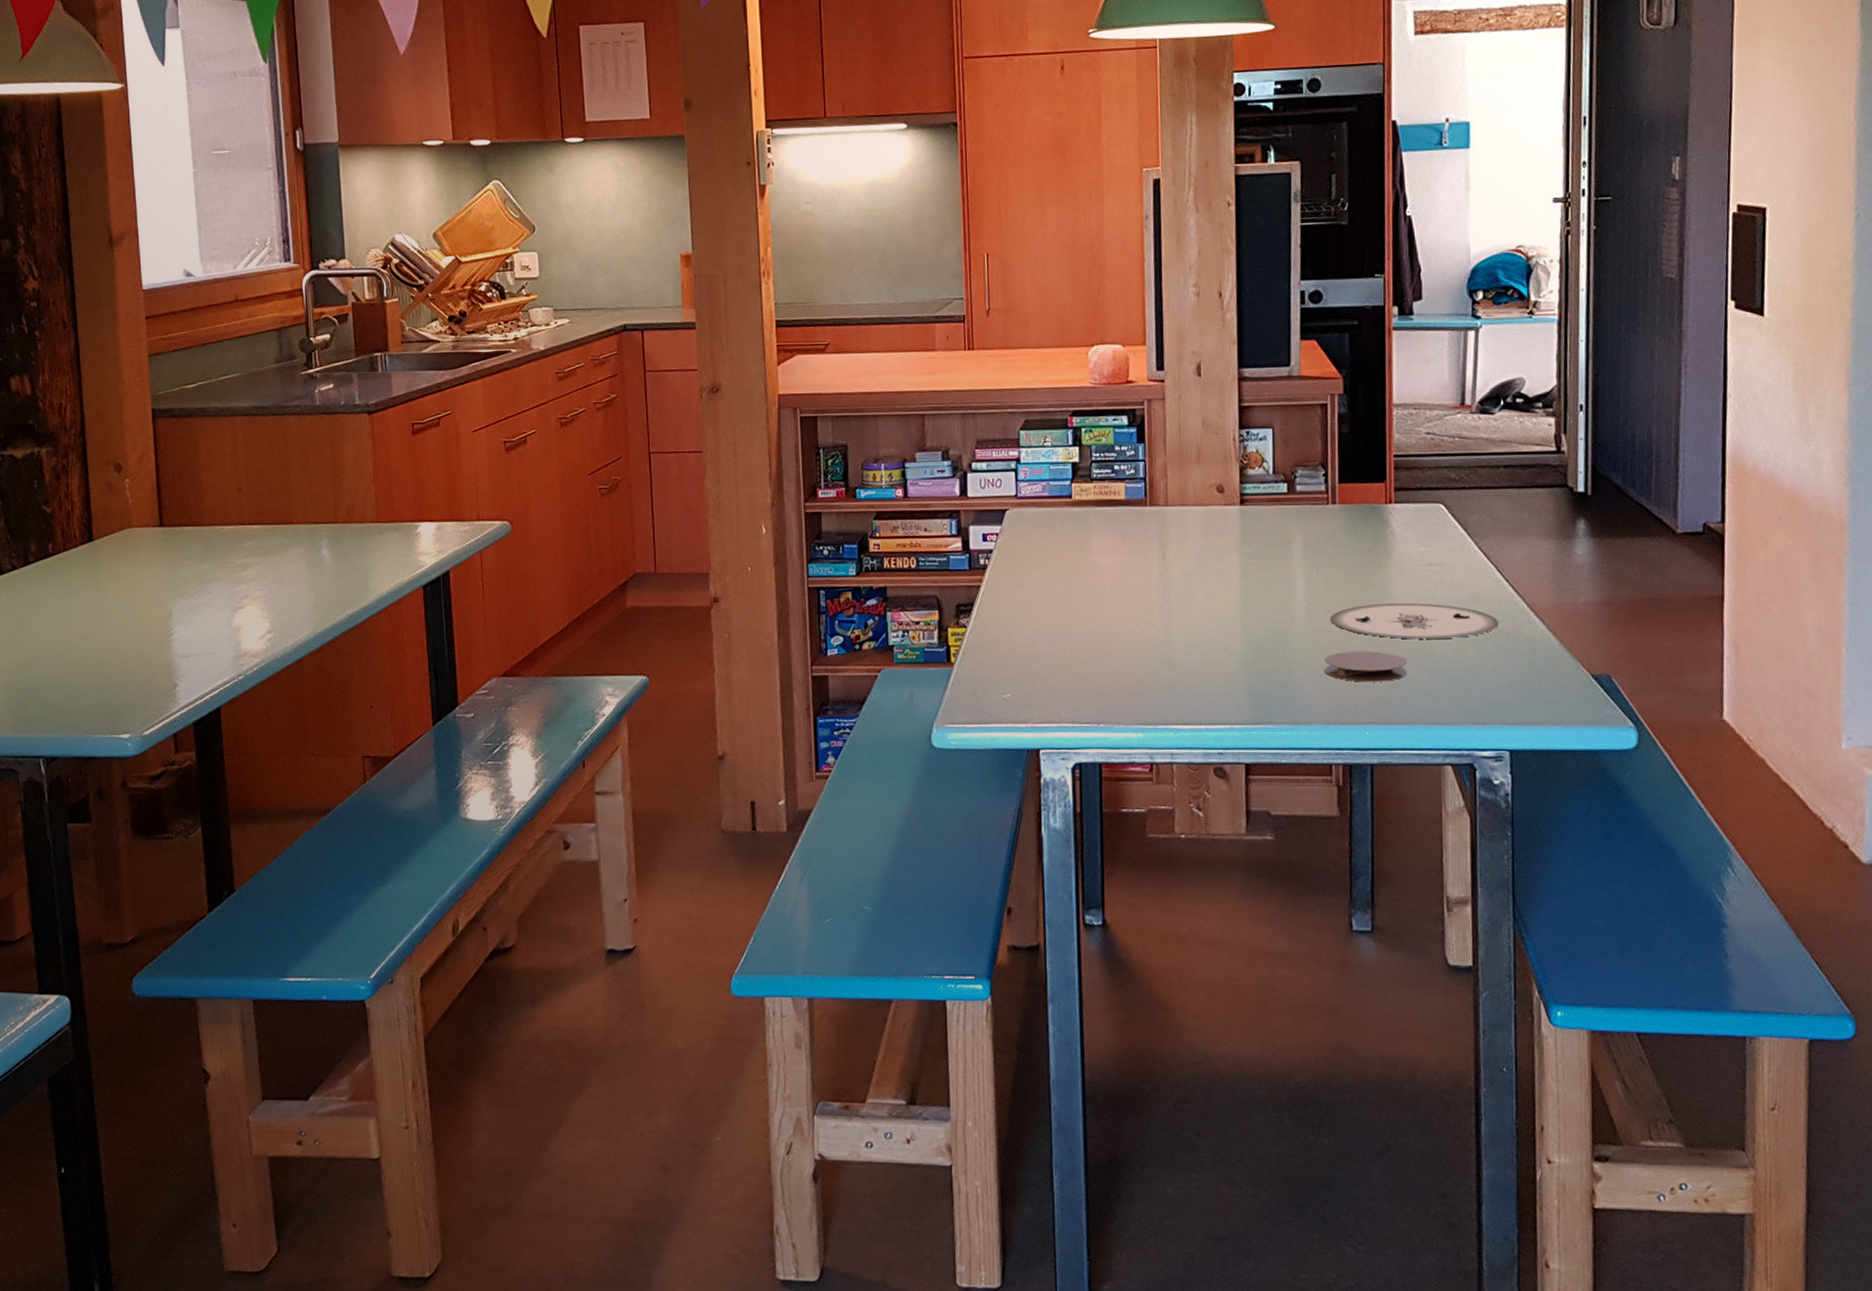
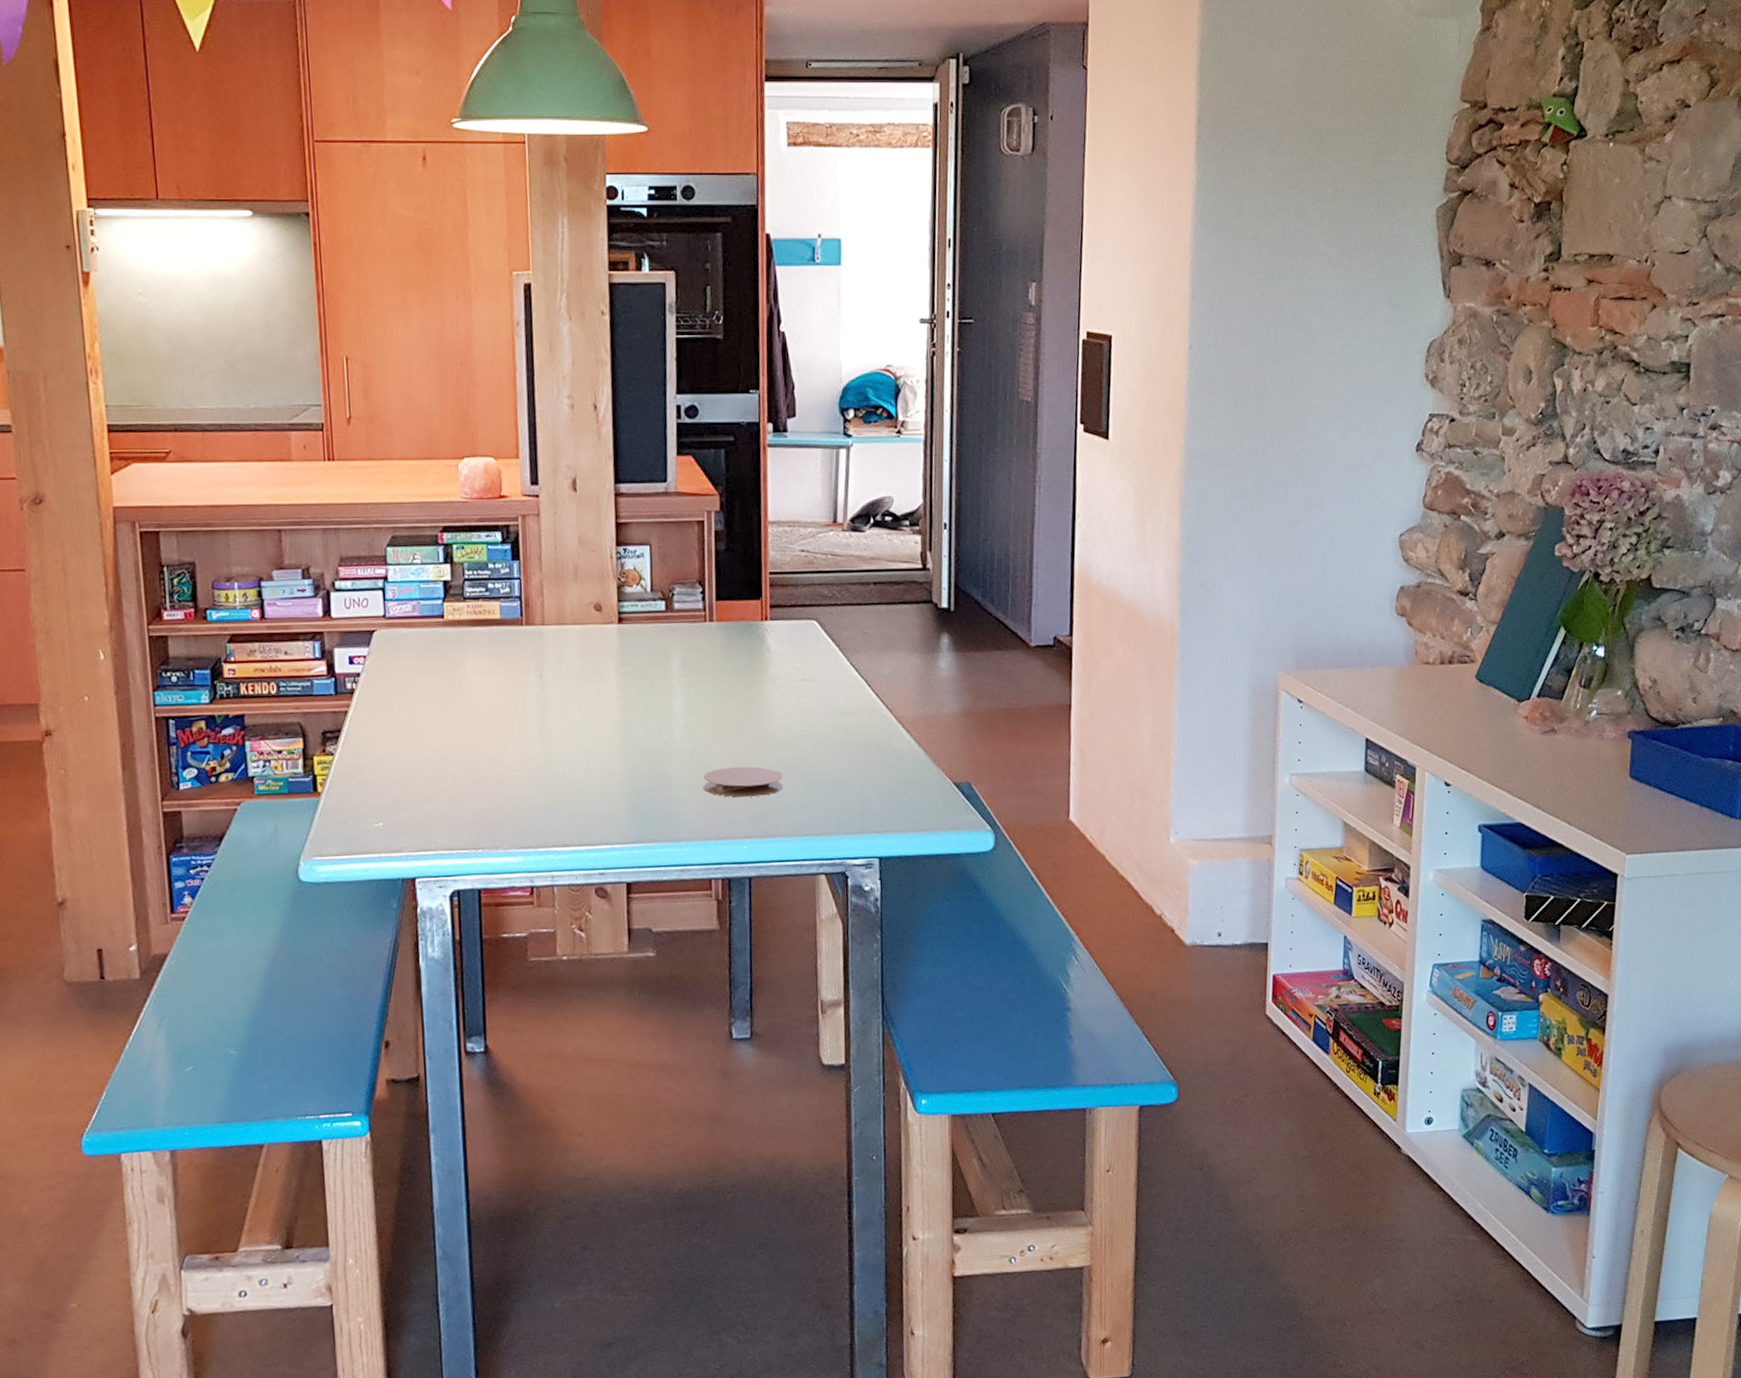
plate: present [1330,602,1498,639] -> none [708,718,869,754]

